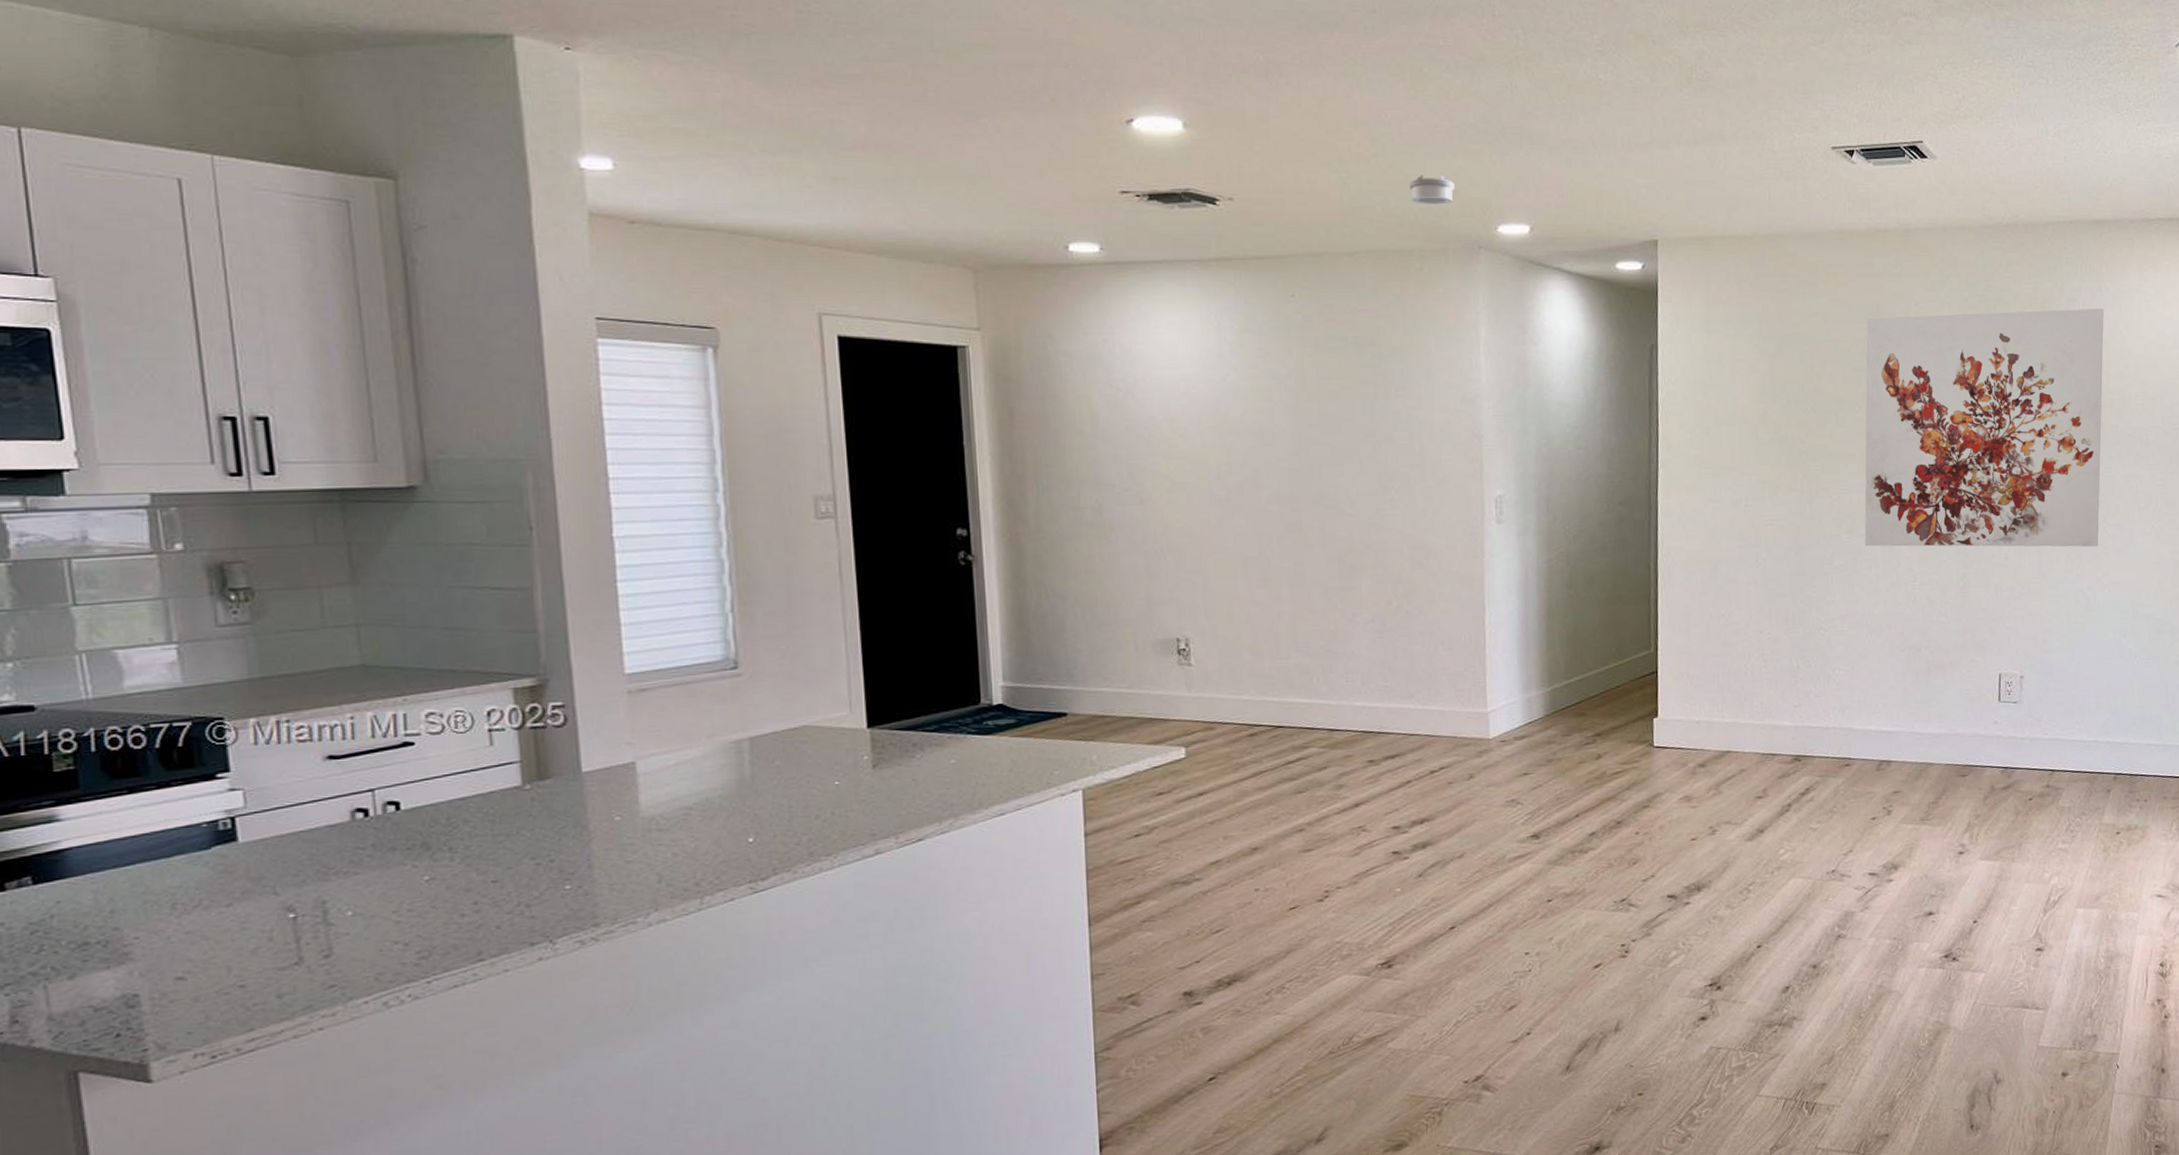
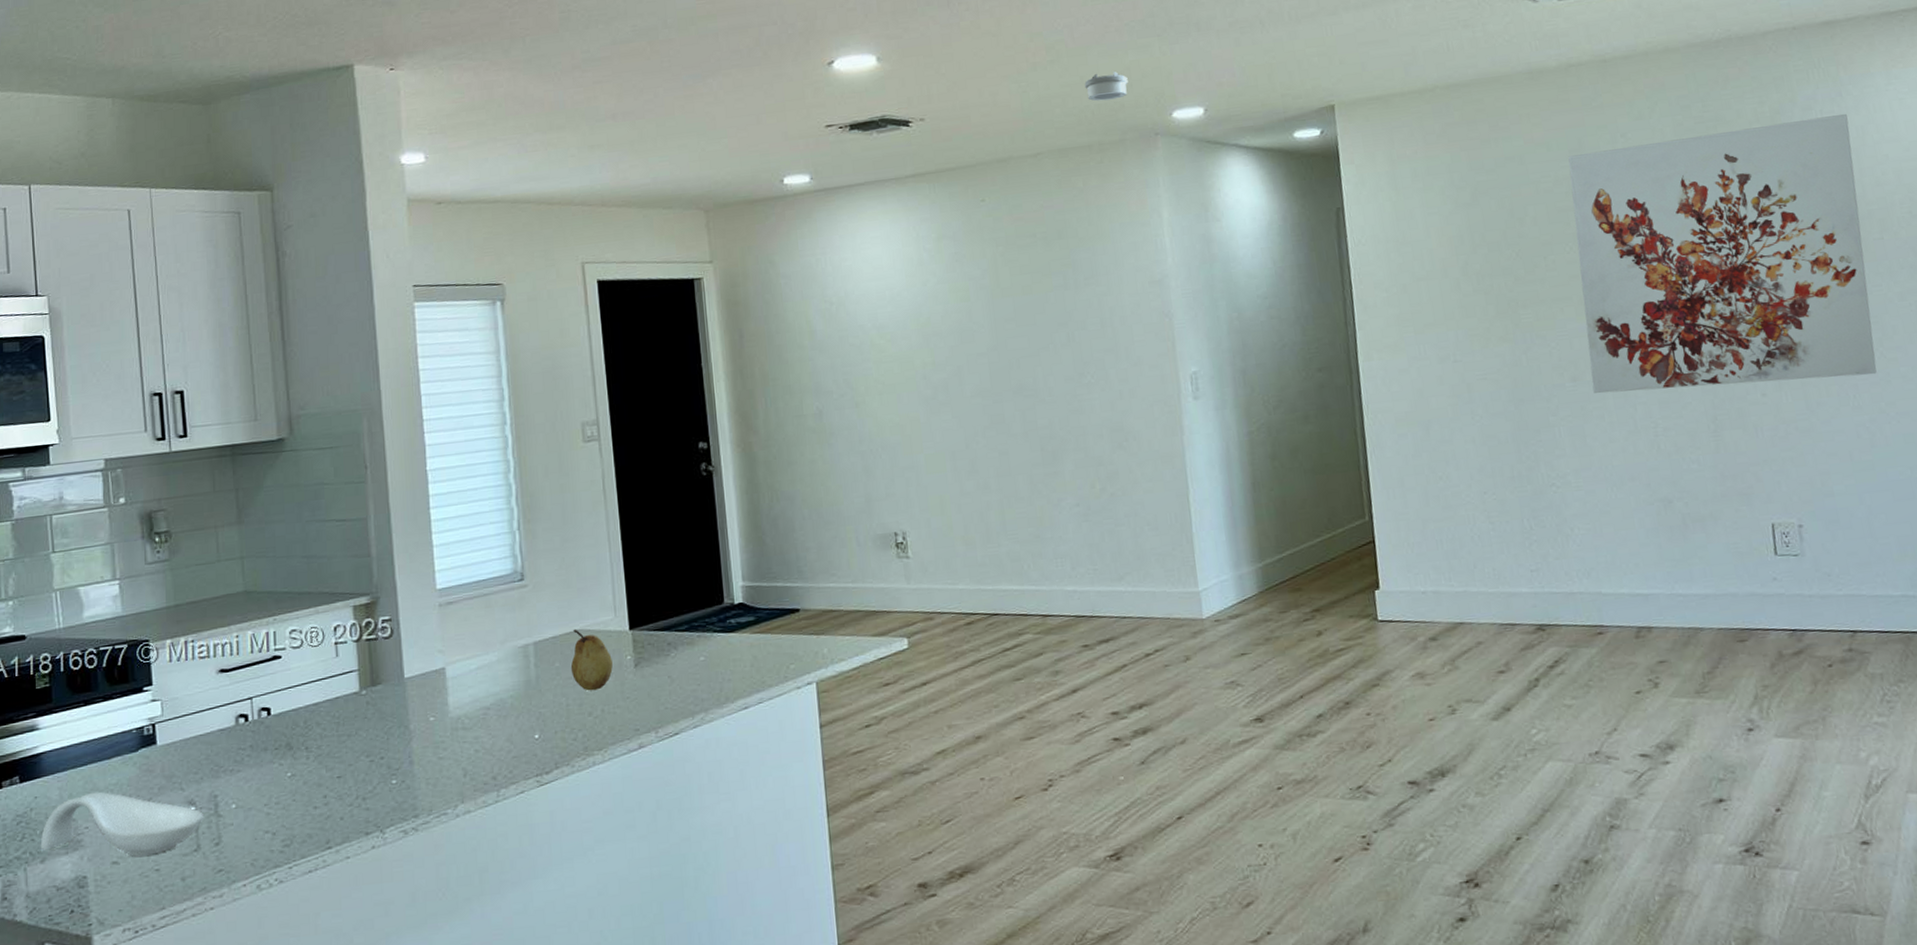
spoon rest: none [67,896,307,971] -> present [40,792,203,856]
fruit: none [794,724,846,793] -> present [570,629,613,691]

